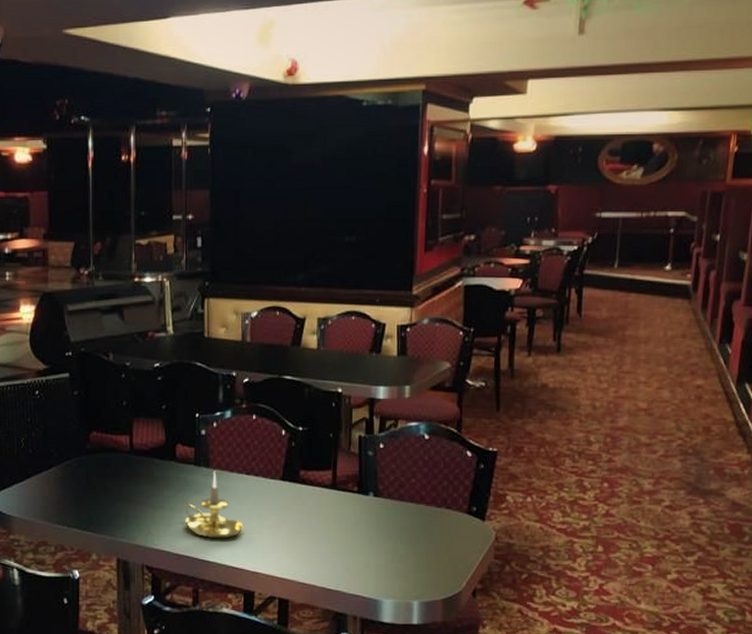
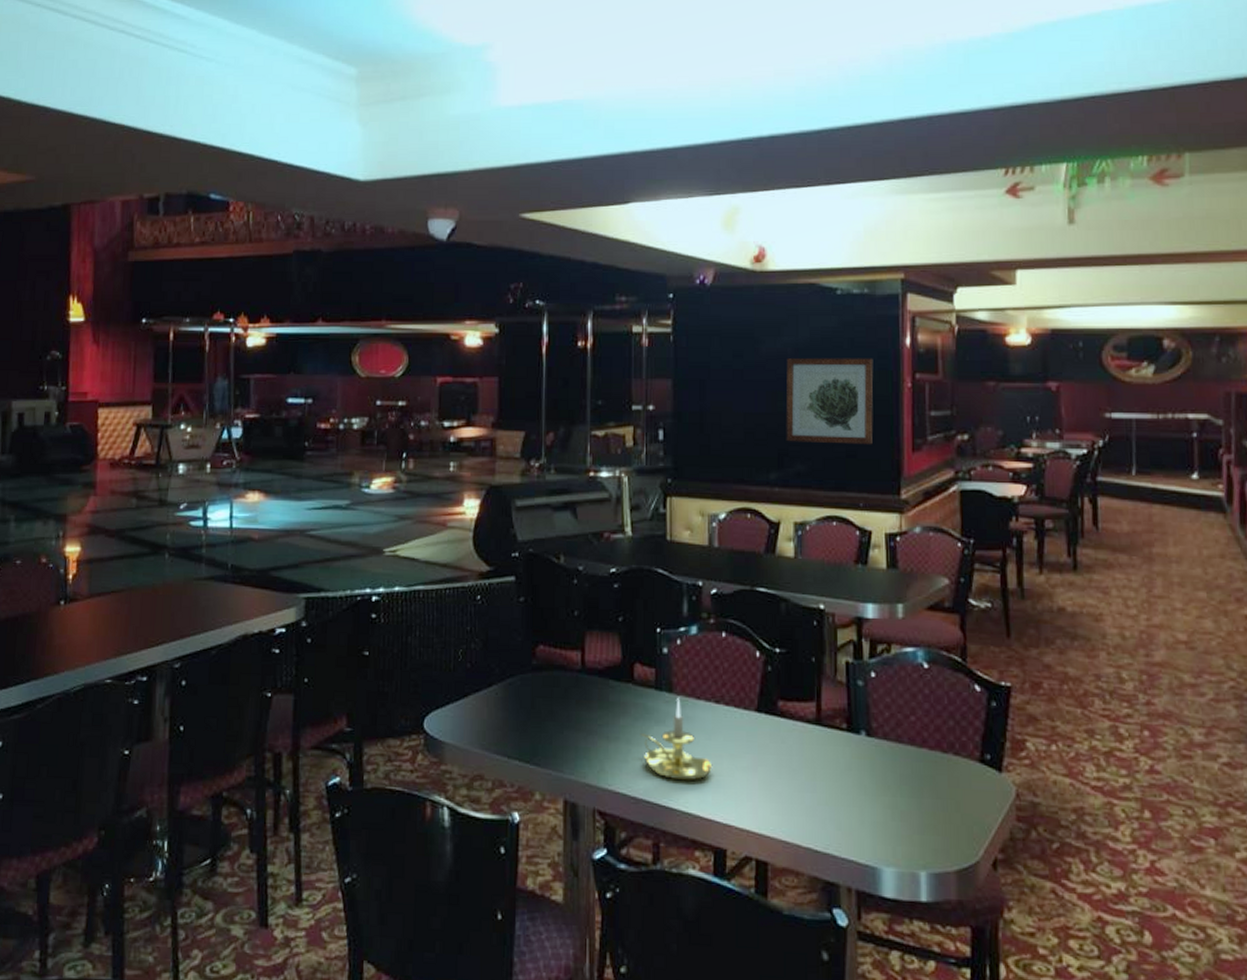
wall art: none [312,166,394,247] -> present [786,357,874,445]

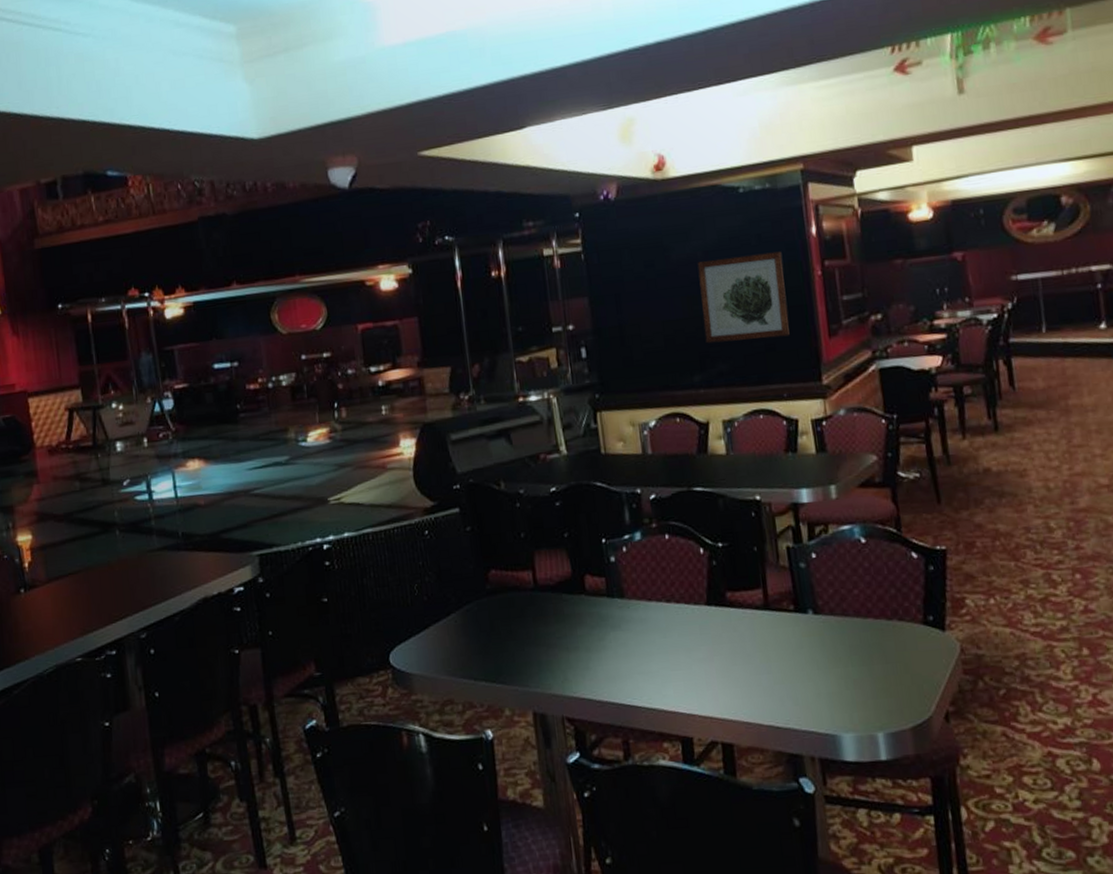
candle holder: present [640,697,713,781] -> none [598,601,671,680]

